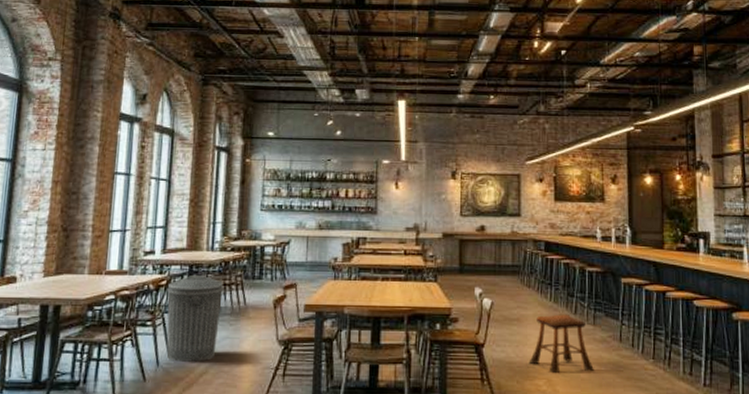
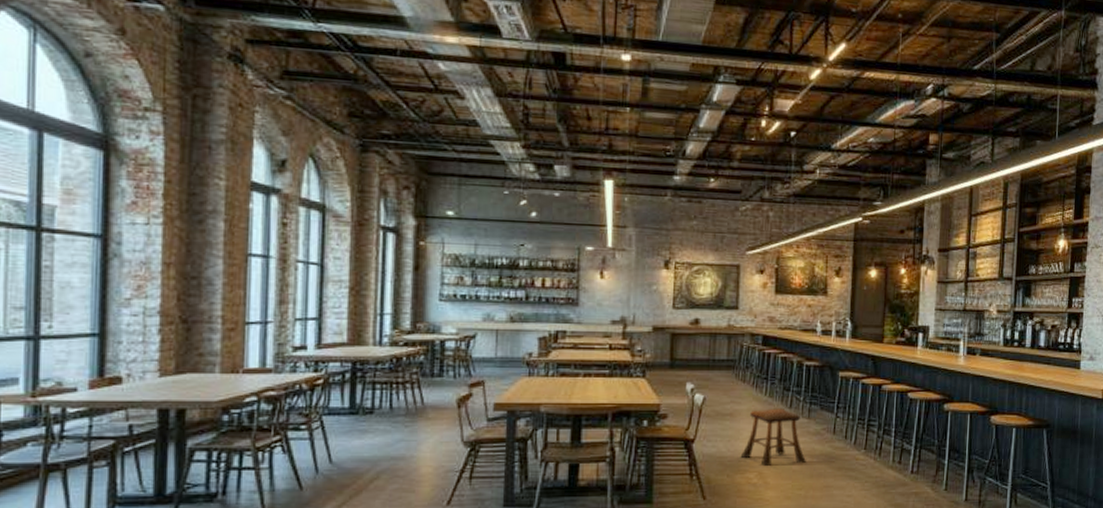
trash can: present [166,274,224,362] -> none [325,372,396,468]

